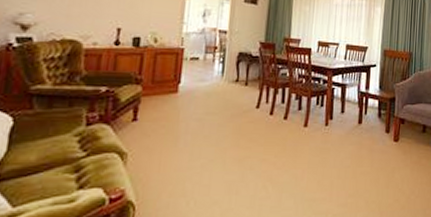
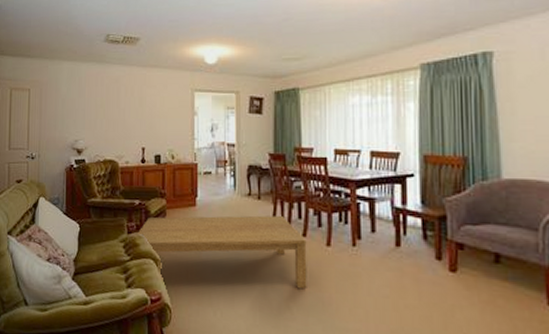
coffee table: none [97,101,287,169] -> present [135,215,307,289]

